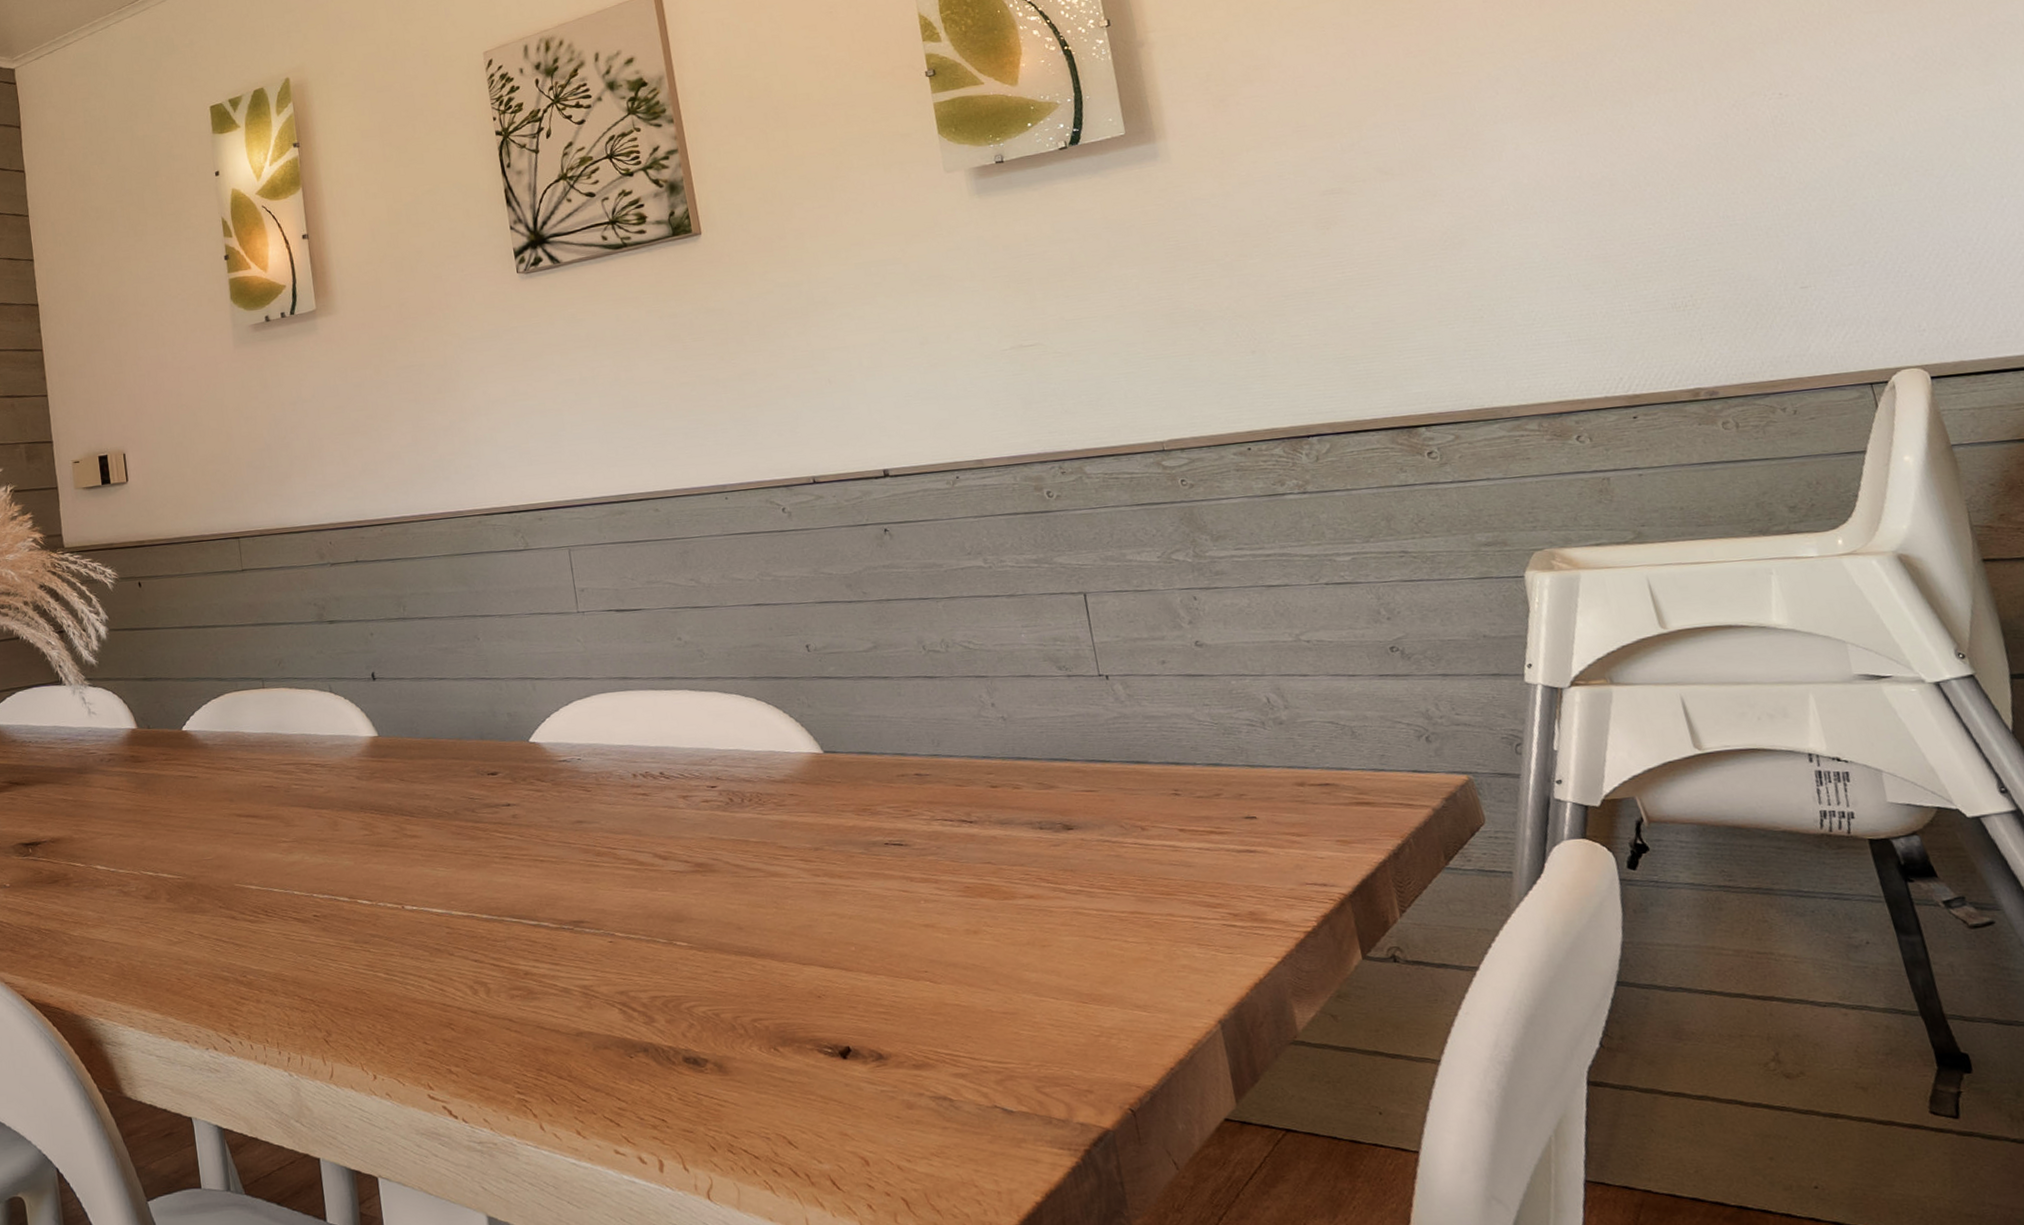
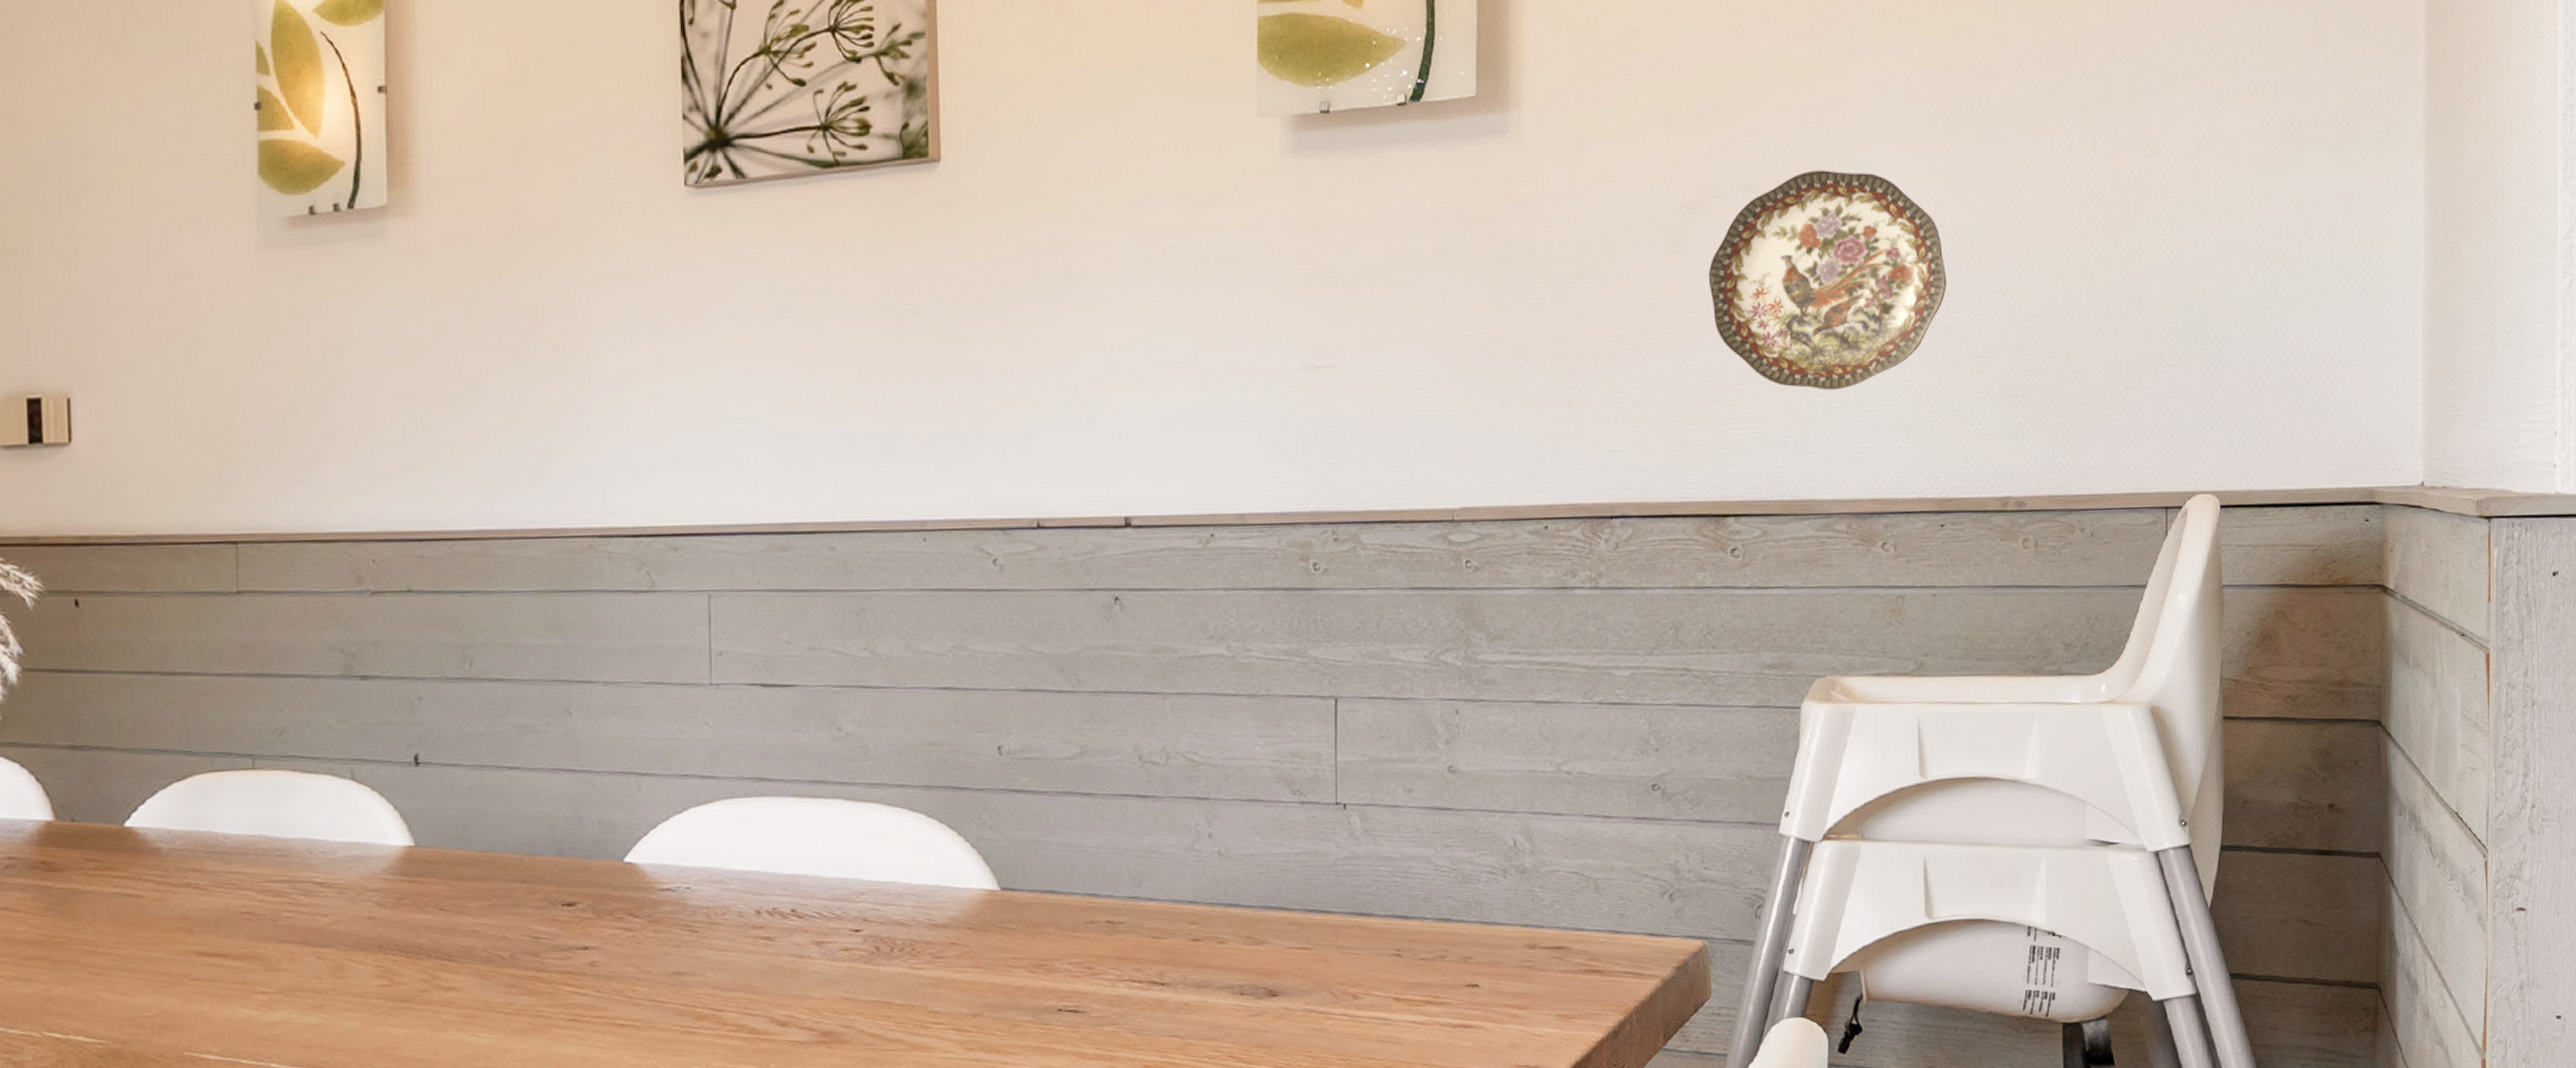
decorative plate: none [1360,146,1595,320] -> present [1708,170,1947,391]

